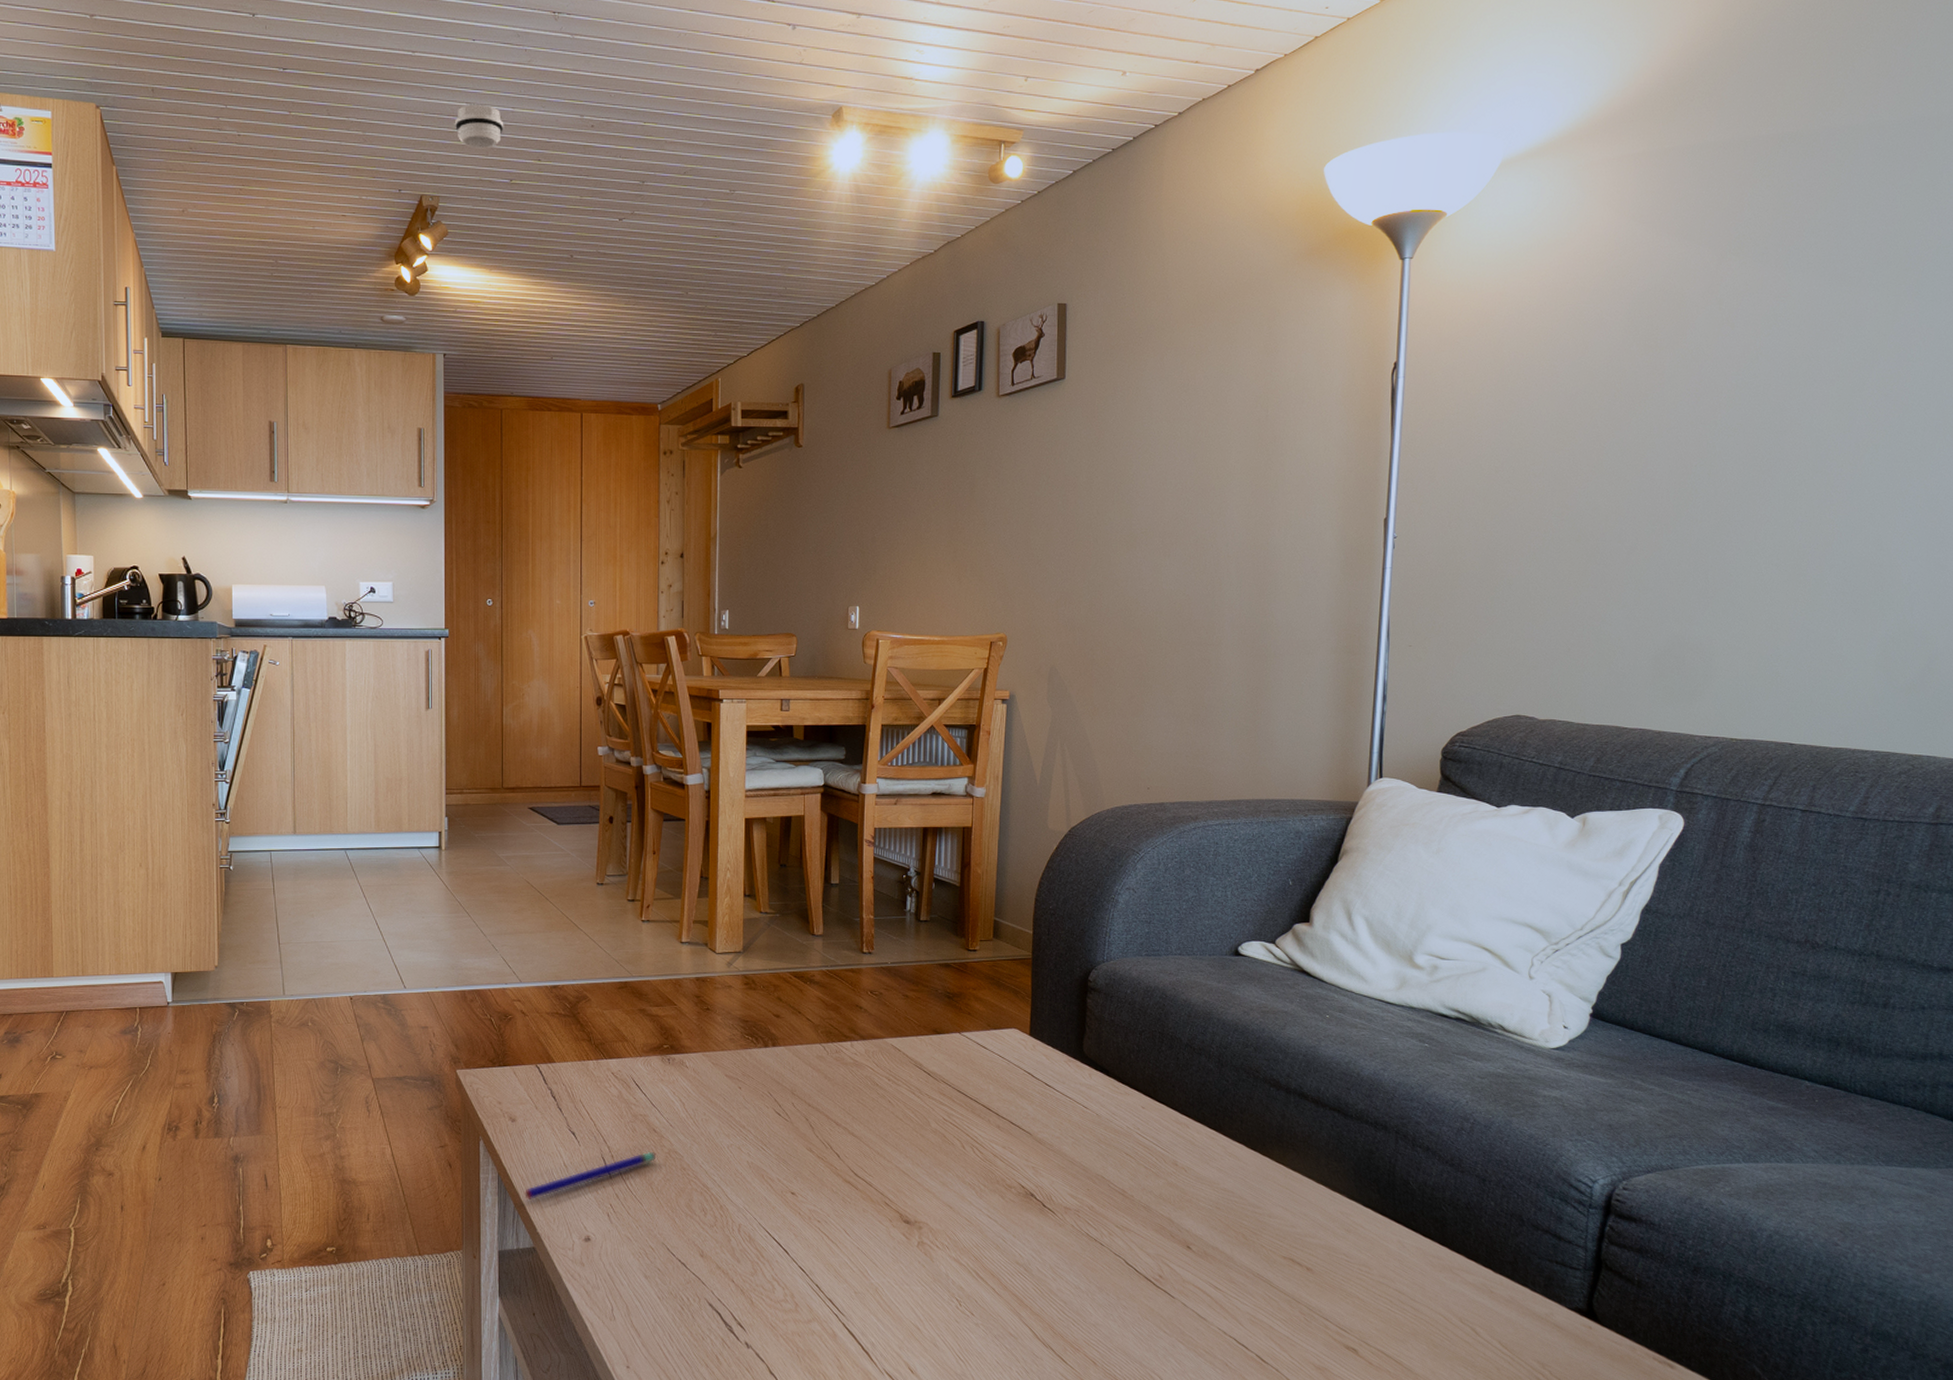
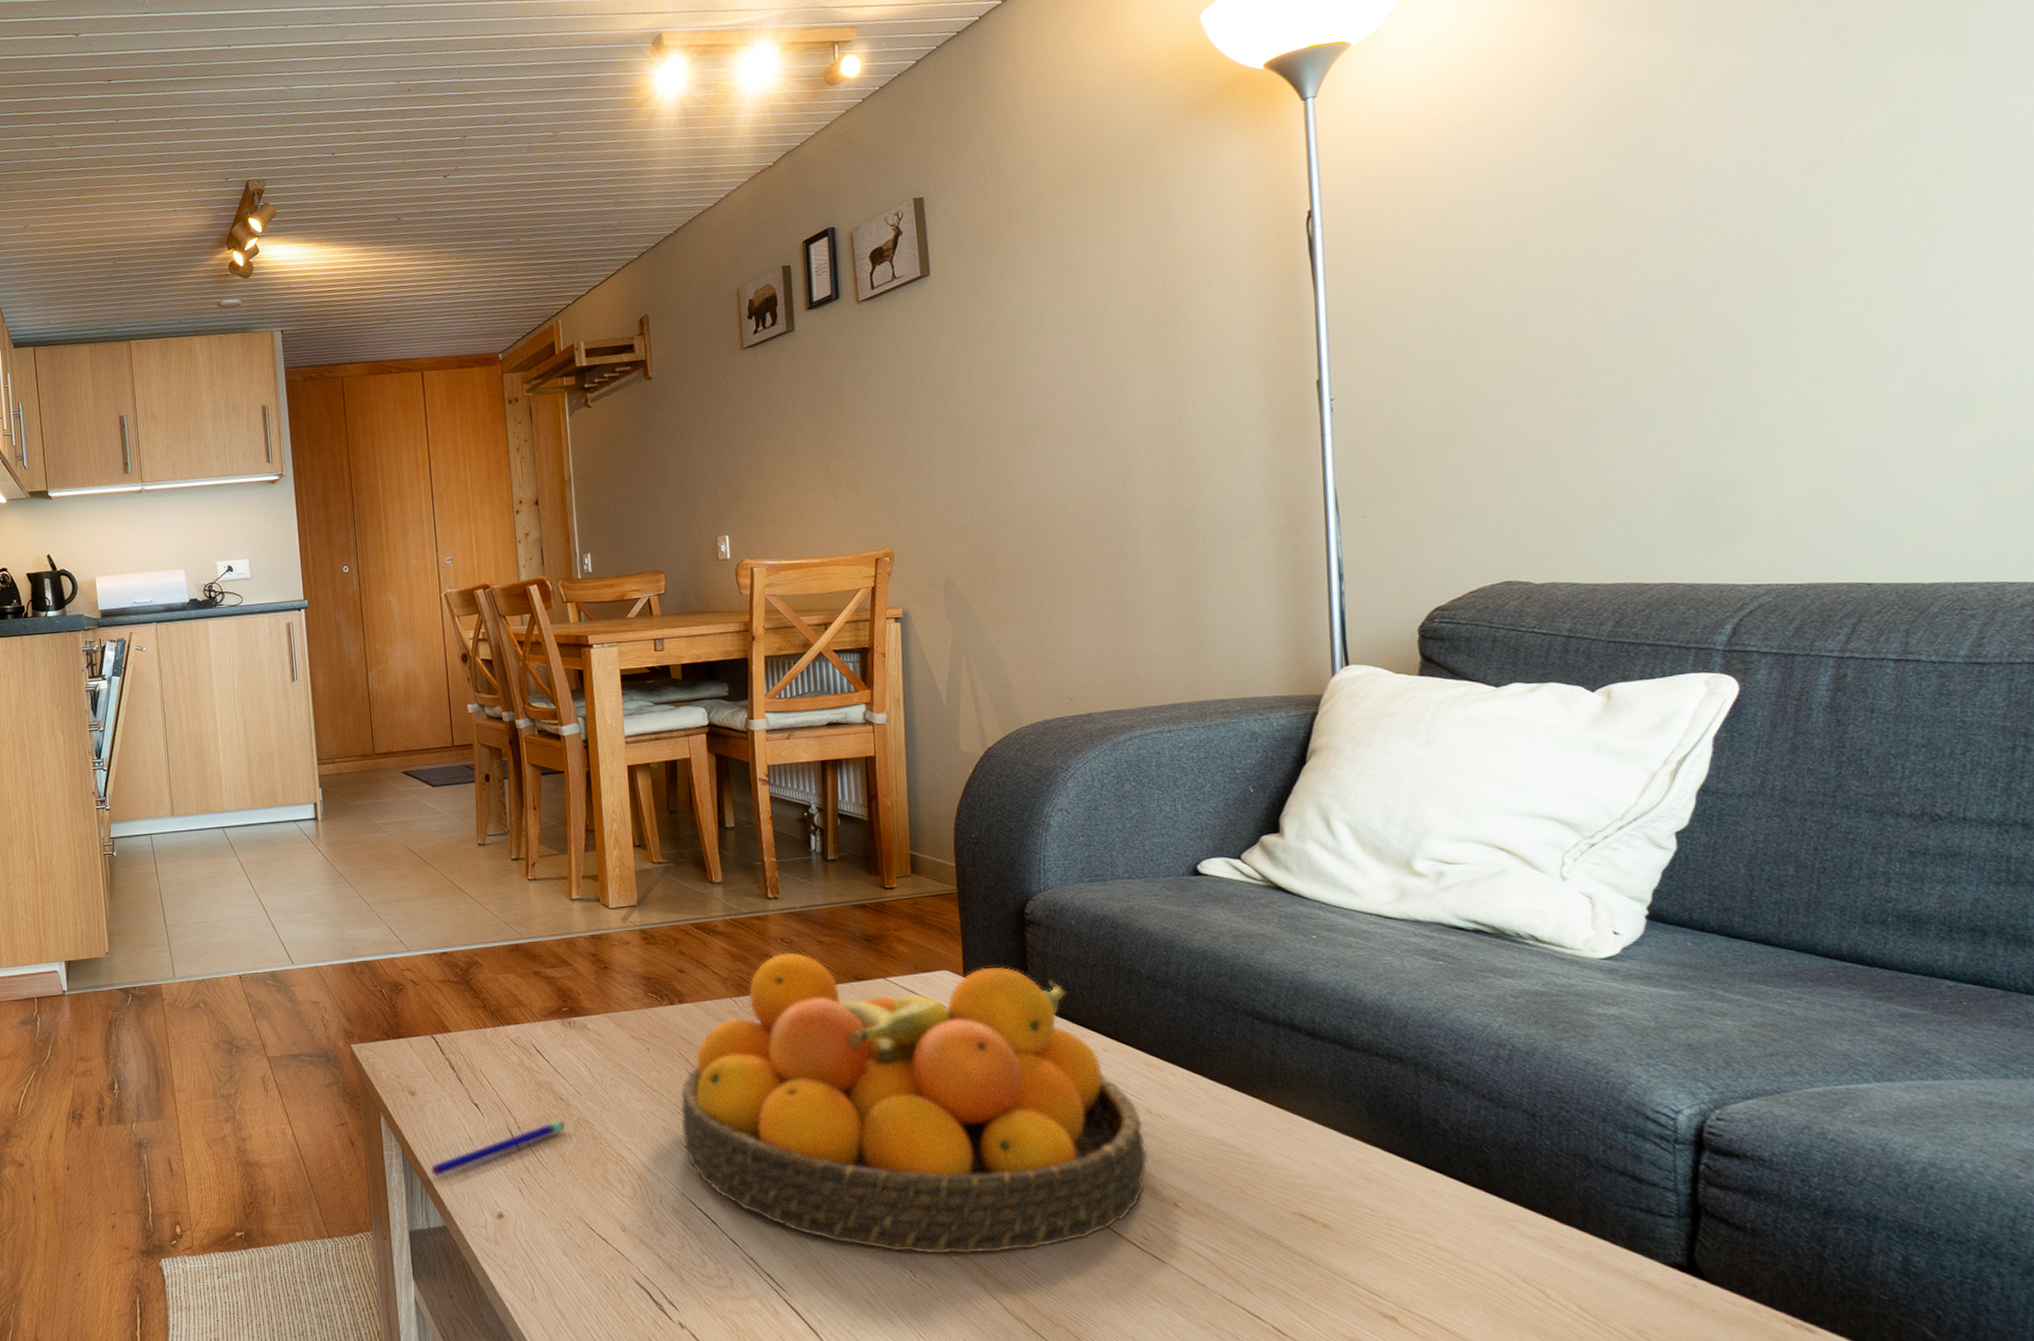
smoke detector: present [454,104,504,149] -> none [273,85,323,129]
fruit bowl: none [764,1004,1170,1287] -> present [680,953,1148,1255]

